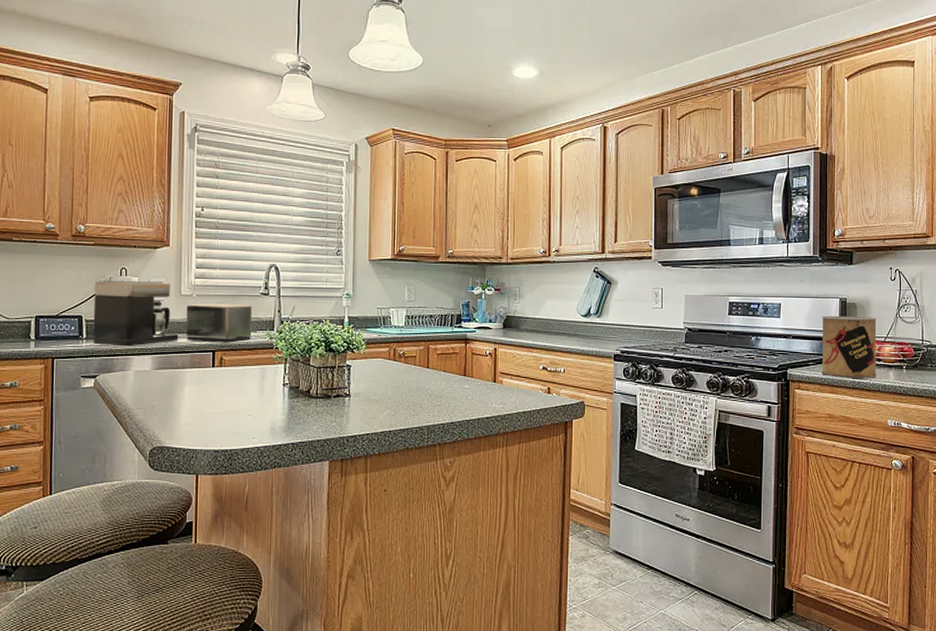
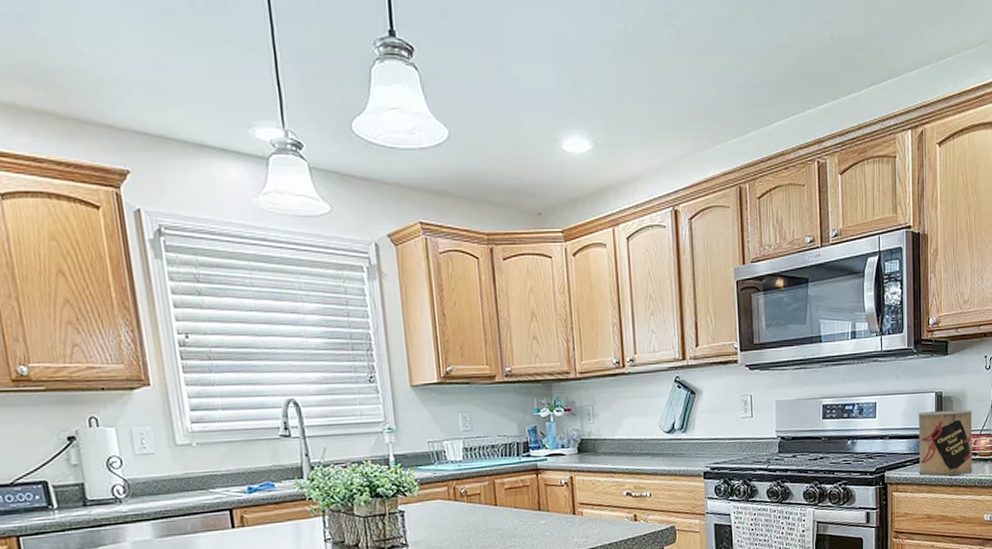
coffee maker: present [93,281,179,347] -> none [56,430,183,515]
toaster: present [185,303,252,343] -> none [186,450,277,500]

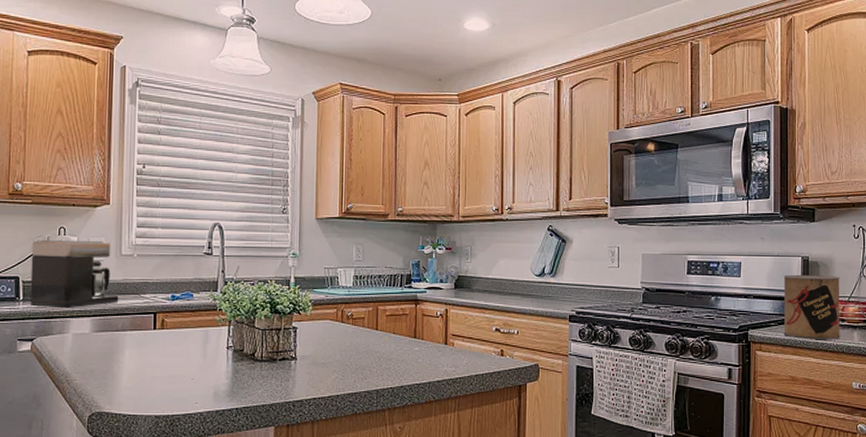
coffee maker: none [56,430,183,515] -> present [30,240,119,309]

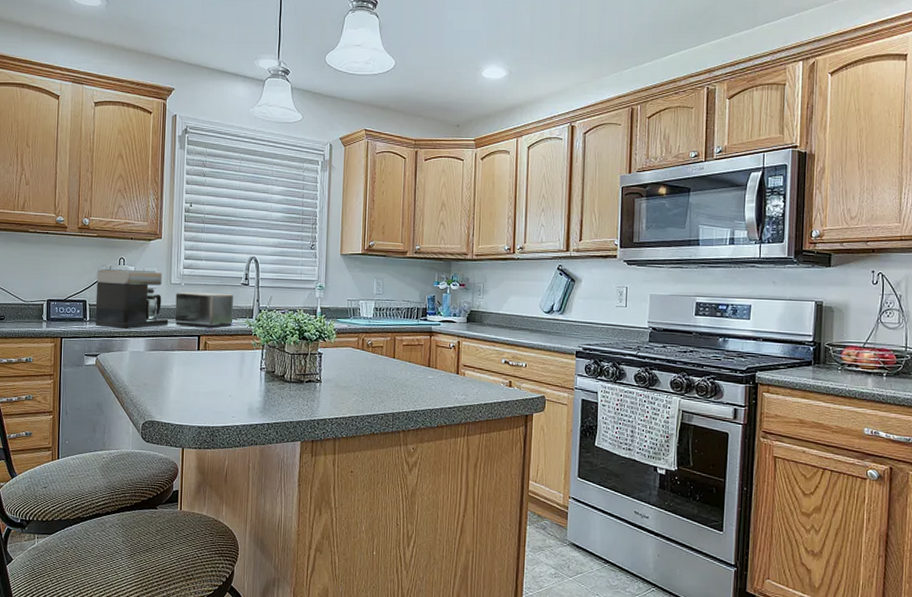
toaster: none [126,263,195,304] -> present [175,291,234,329]
tin can: present [783,274,840,340] -> none [792,318,856,386]

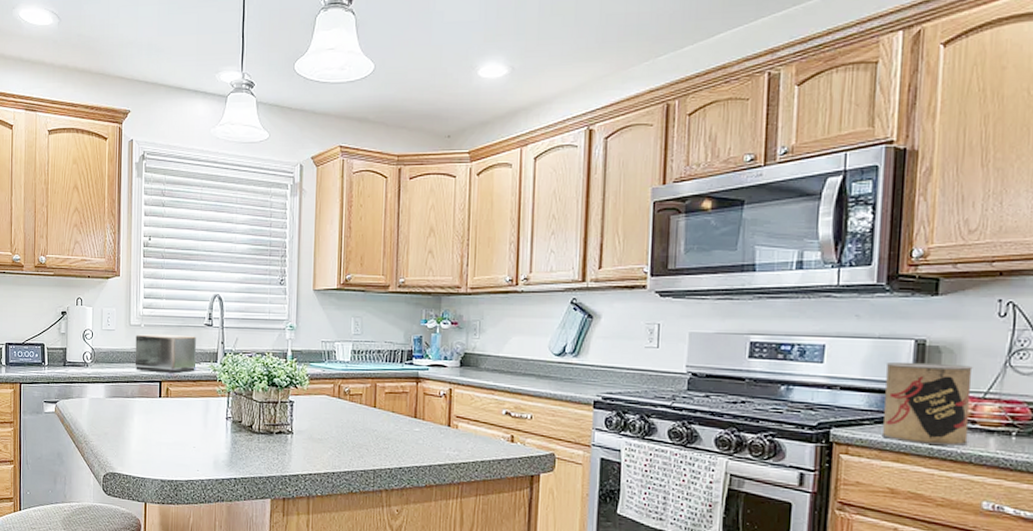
coffee maker: present [95,269,169,329] -> none [53,310,129,375]
tin can: none [792,318,856,386] -> present [881,361,973,447]

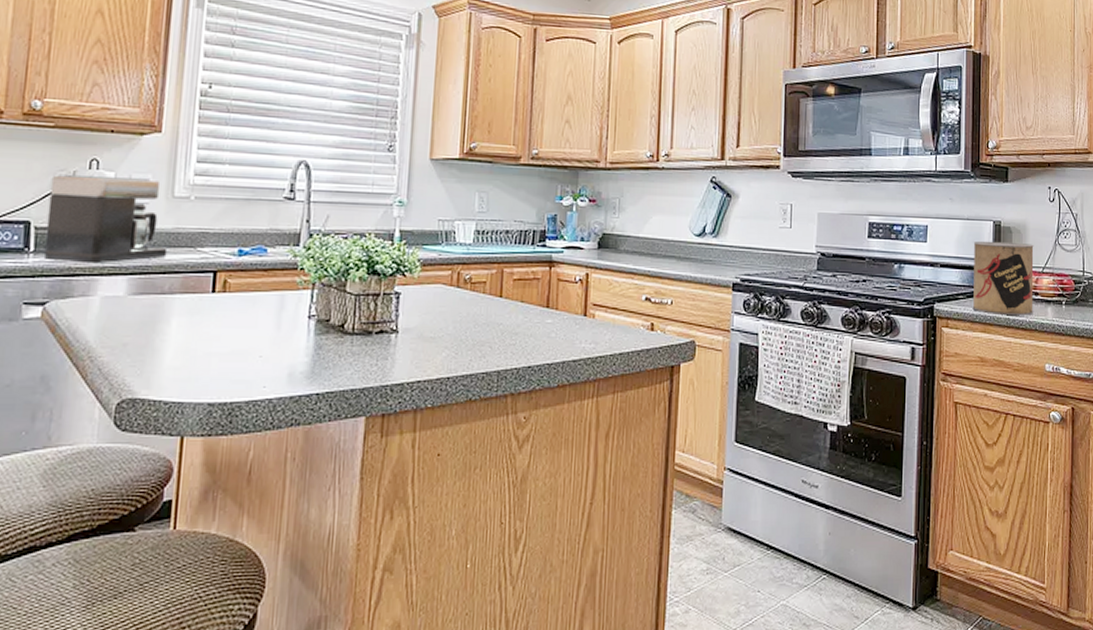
coffee maker: none [53,310,129,375] -> present [44,175,168,264]
toaster: present [135,333,197,374] -> none [177,208,271,261]

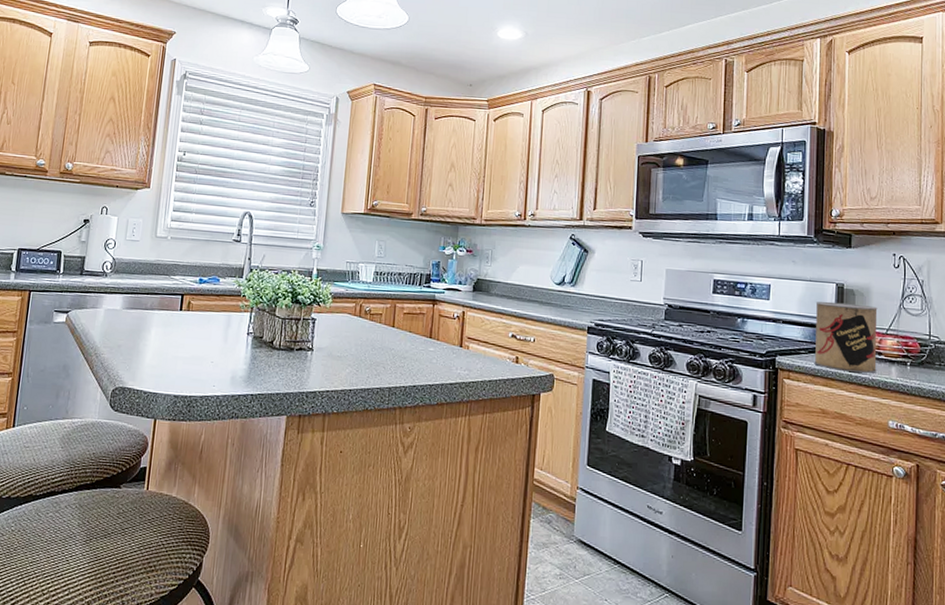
coffee maker: present [44,175,168,264] -> none [69,218,151,285]

